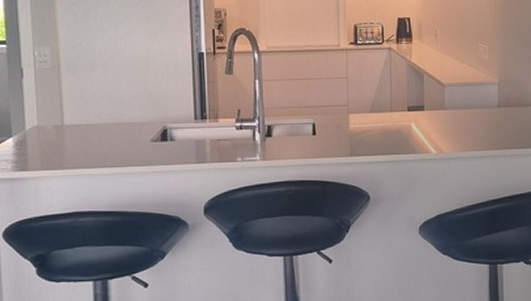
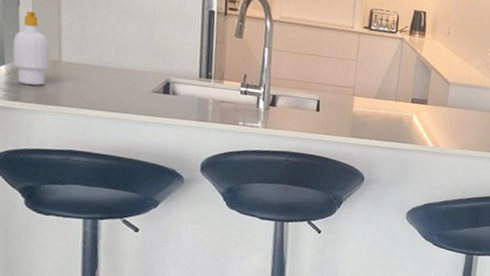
soap bottle: none [18,81,53,153] -> present [12,10,50,86]

